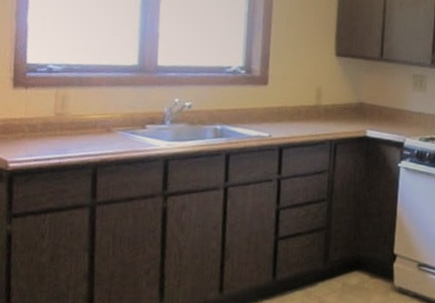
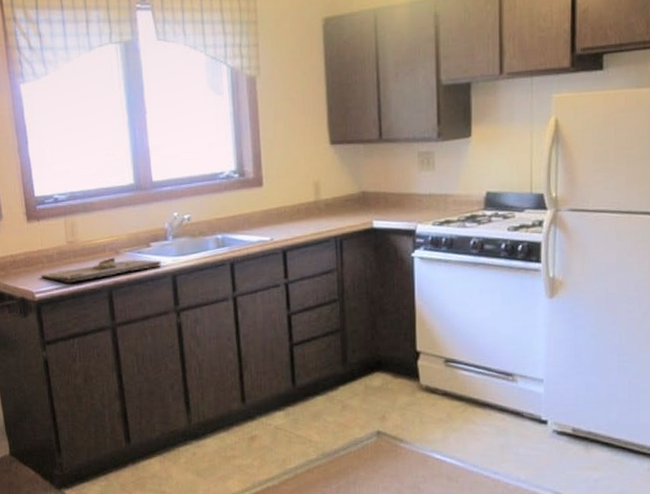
cutting board: none [19,134,155,156] -> present [41,257,161,284]

